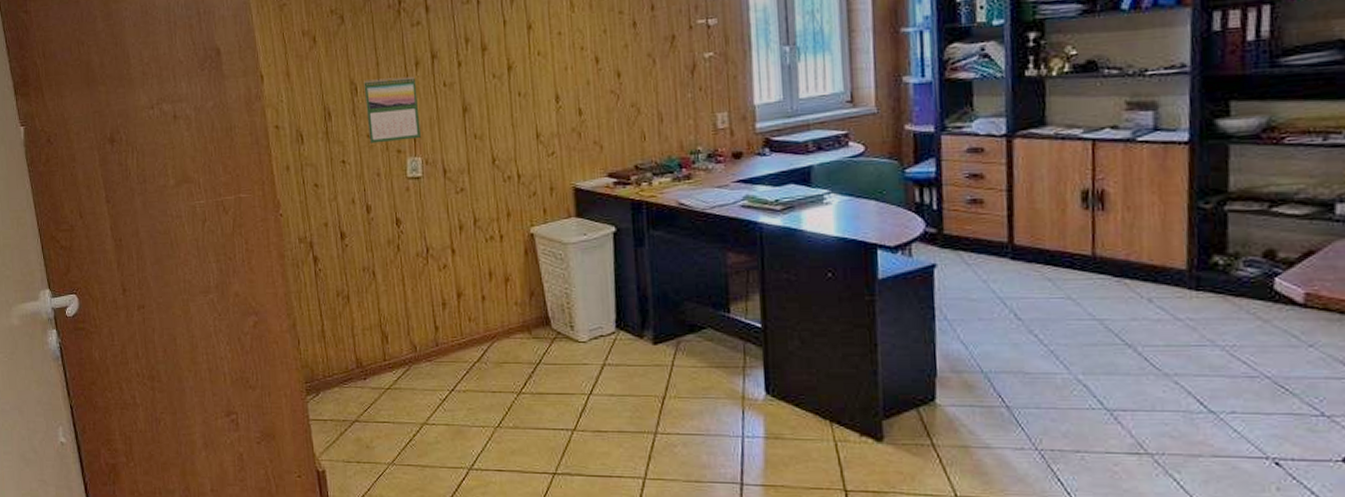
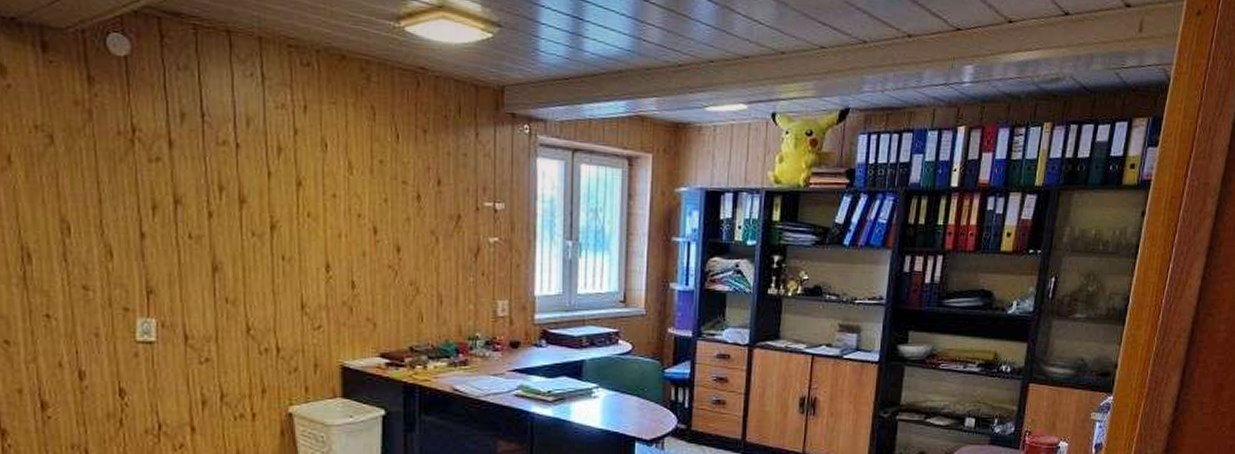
calendar: present [364,76,421,144] -> none [80,219,156,298]

